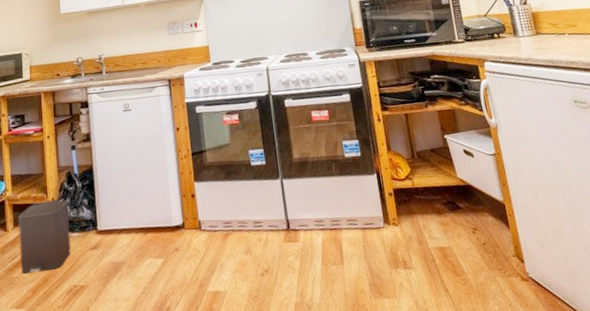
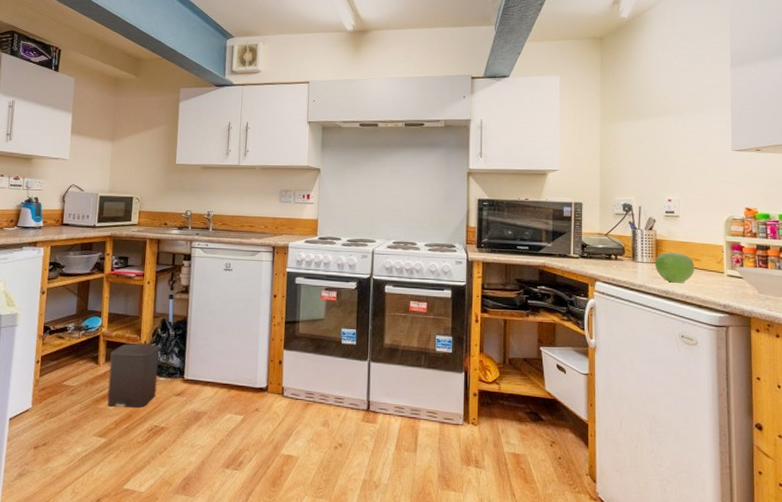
fruit: none [535,21,574,52] -> present [654,252,695,283]

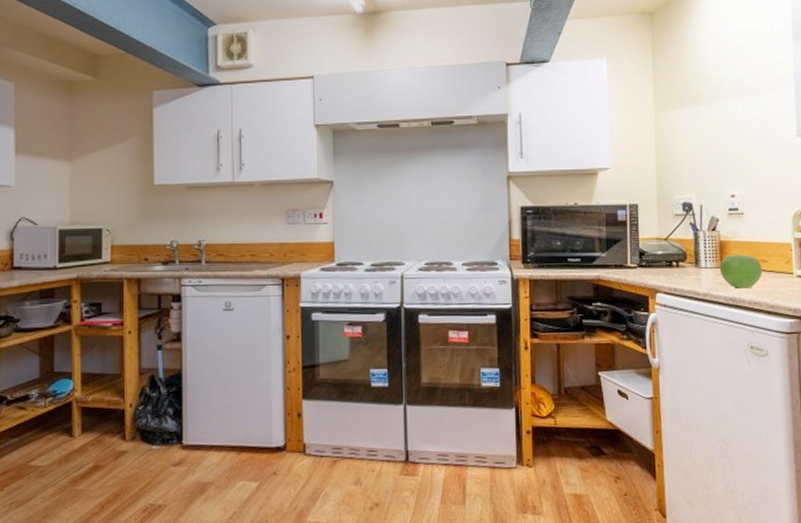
pedal bin: present [107,343,160,408] -> none [87,406,149,486]

